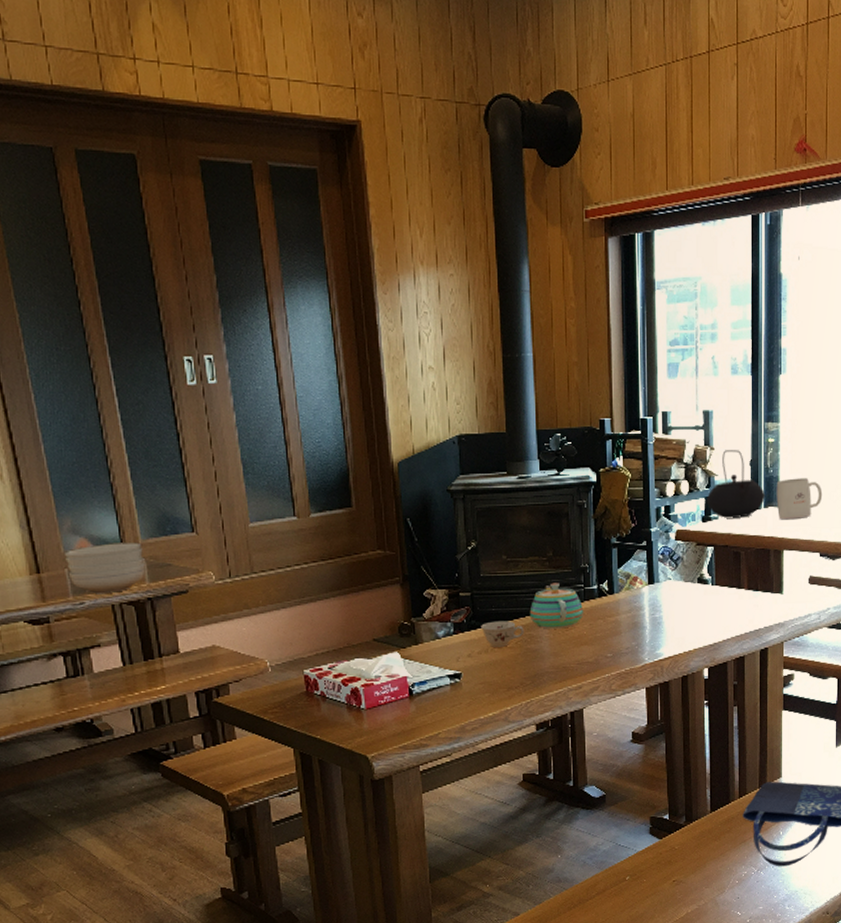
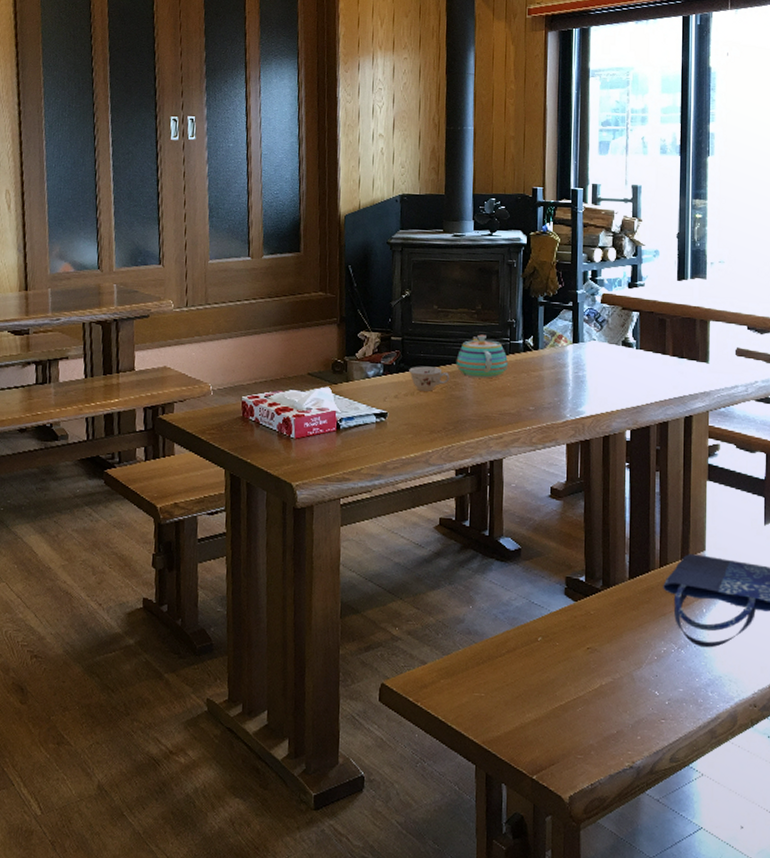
bowl: present [63,542,146,594] -> none [49,269,116,313]
teapot: present [706,450,766,519] -> none [632,222,693,287]
mug: present [776,478,823,520] -> none [703,252,750,292]

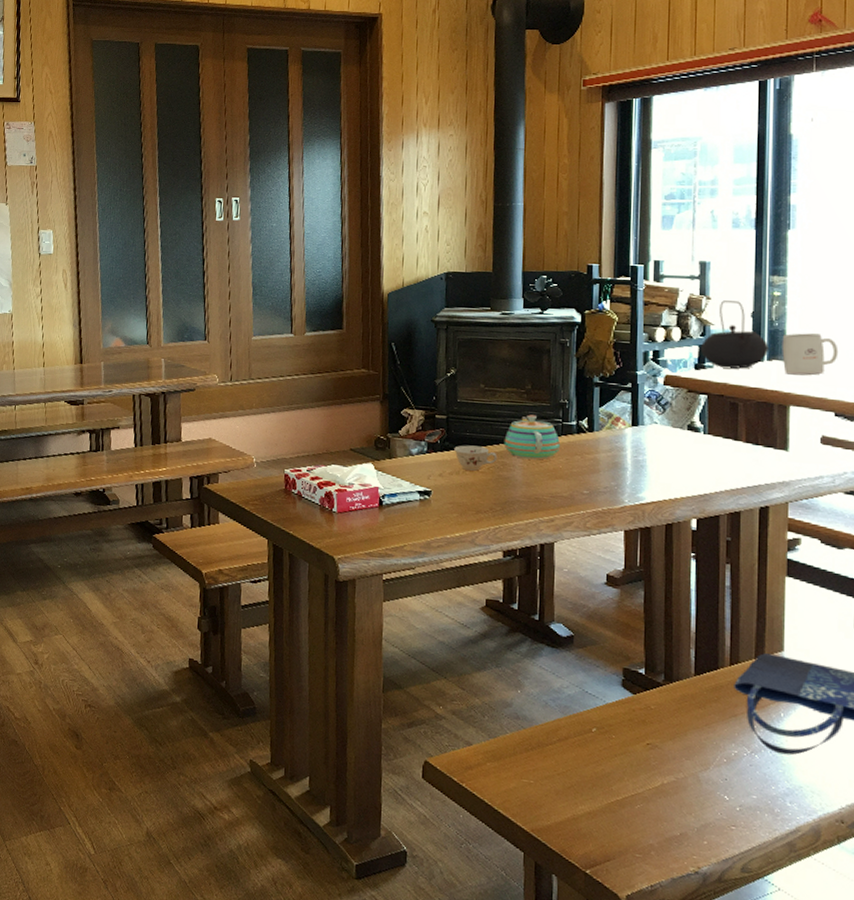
teapot: none [632,222,693,287] -> present [700,300,770,369]
mug: none [703,252,750,292] -> present [782,333,839,375]

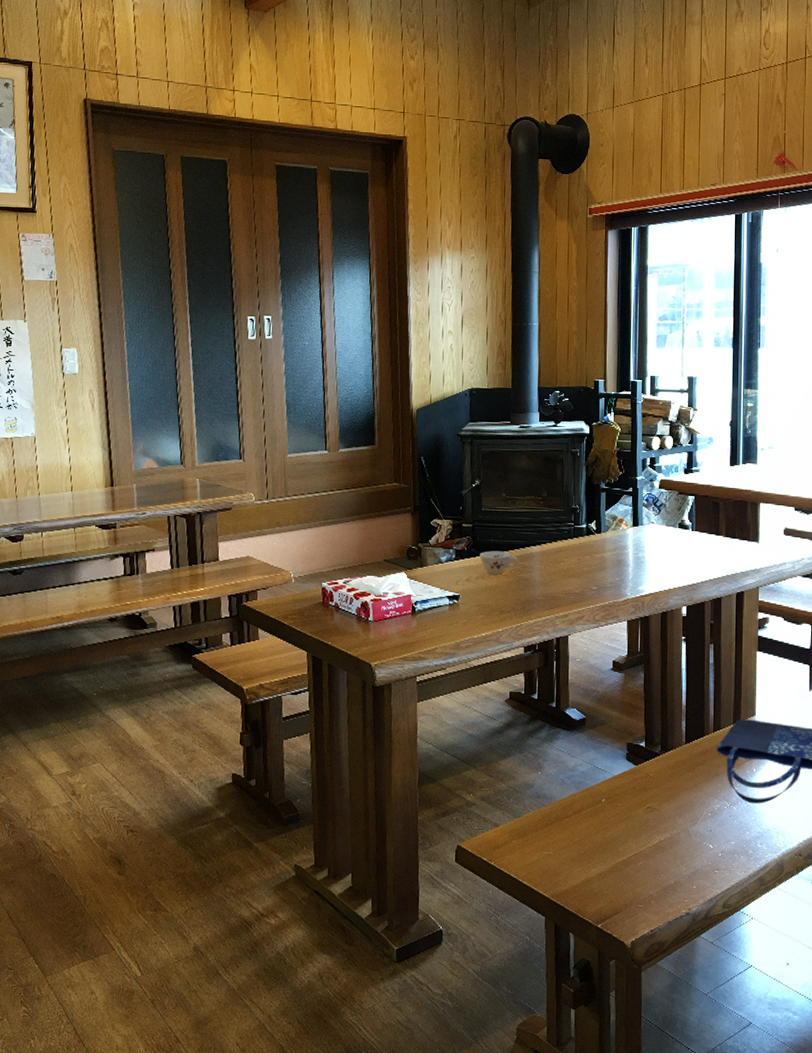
teapot: present [504,414,561,460] -> none [523,520,573,562]
teapot: present [700,300,770,369] -> none [688,411,744,473]
mug: present [782,333,839,375] -> none [754,439,798,476]

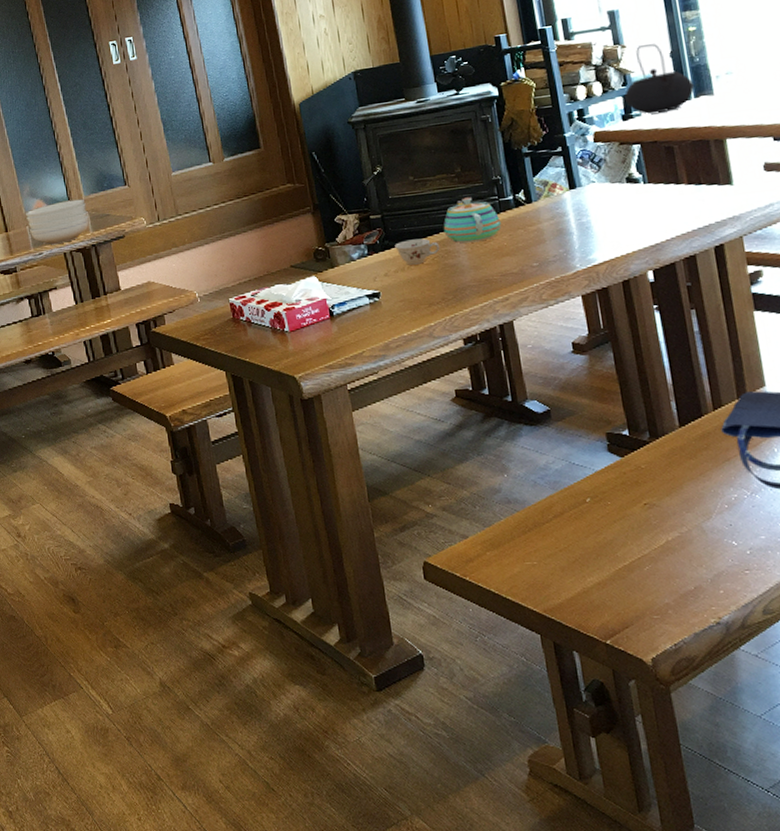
bowl: none [134,465,199,507] -> present [25,199,90,245]
teapot: none [523,520,573,562] -> present [443,197,502,244]
teapot: none [688,411,744,473] -> present [624,44,695,115]

